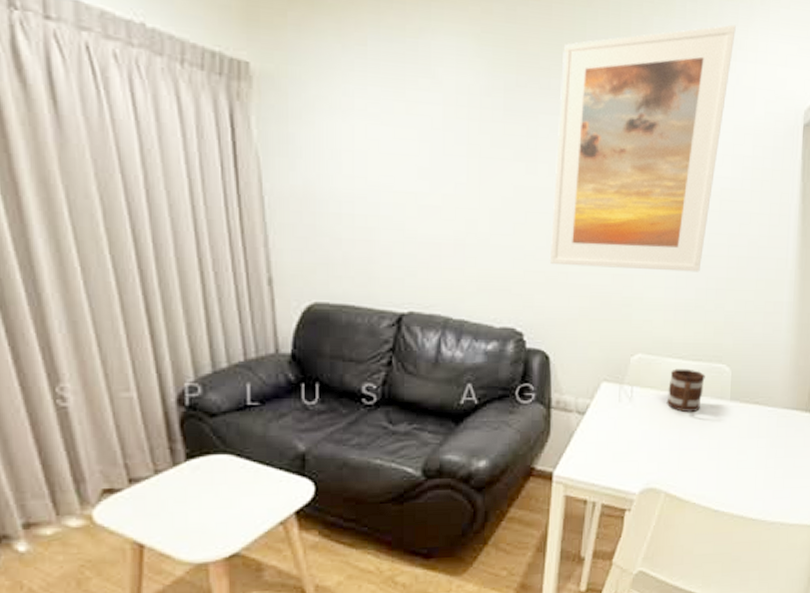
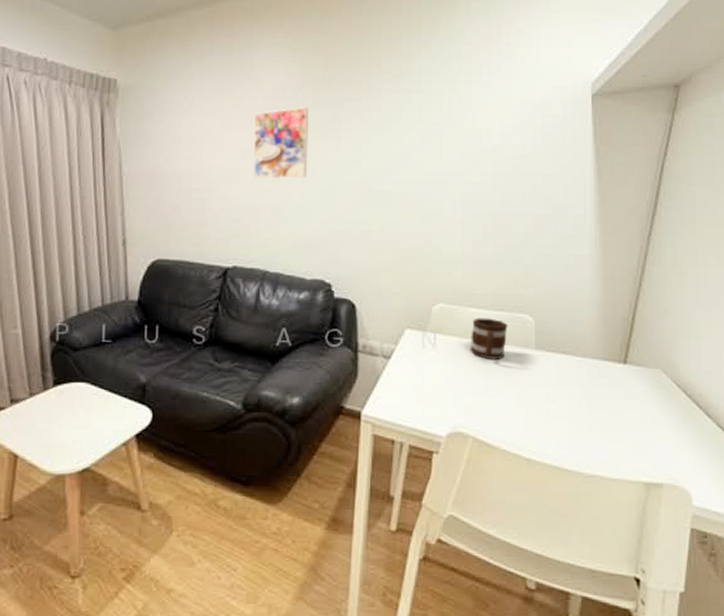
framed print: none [432,117,500,207] -> present [253,107,309,179]
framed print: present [550,24,736,272] -> none [355,16,518,229]

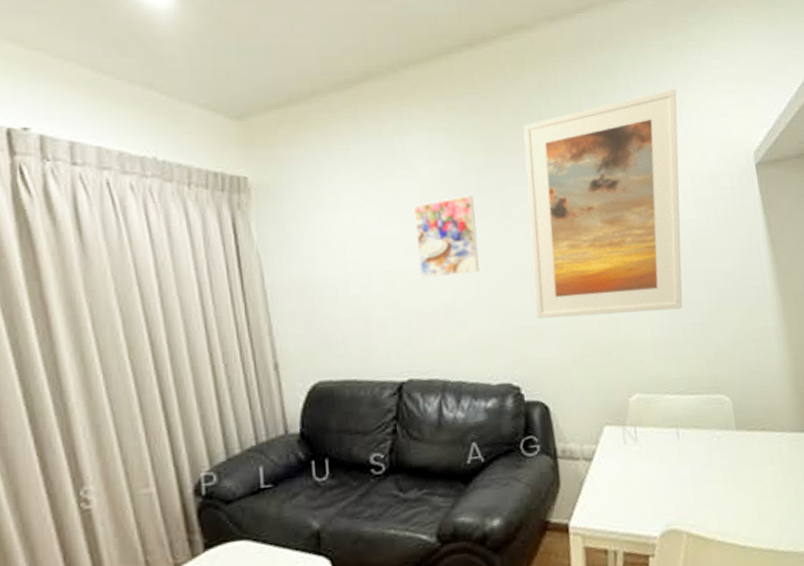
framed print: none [355,16,518,229] -> present [523,89,683,319]
mug: present [470,318,508,359] -> none [670,403,708,447]

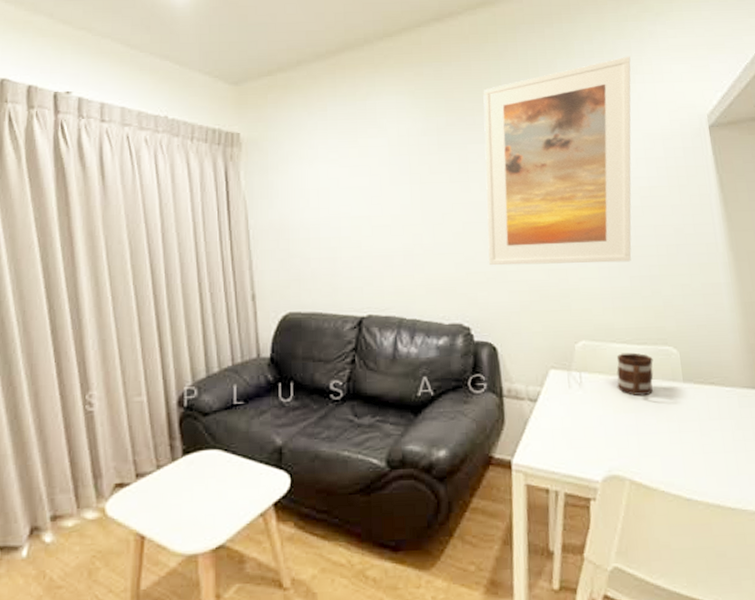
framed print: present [413,195,479,279] -> none [380,151,437,225]
mug: none [670,403,708,447] -> present [616,352,654,396]

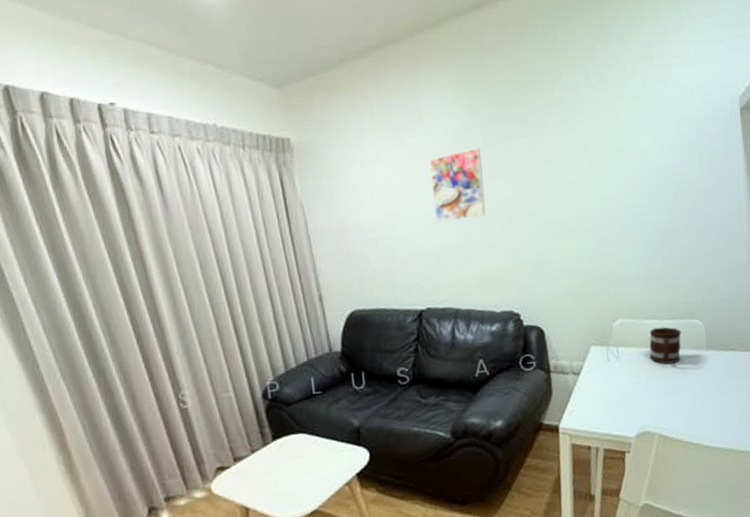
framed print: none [380,151,437,225] -> present [428,148,486,223]
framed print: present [483,56,632,266] -> none [524,38,668,255]

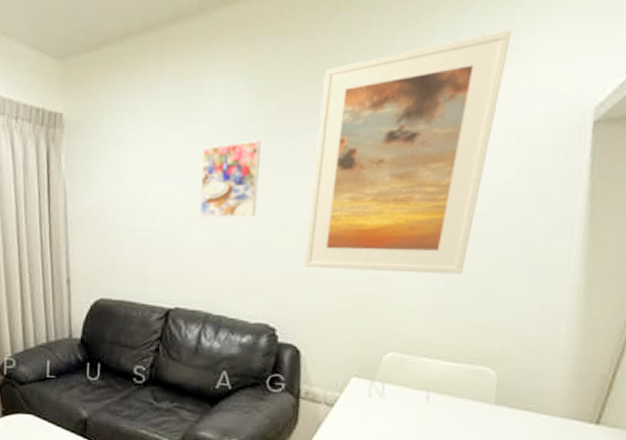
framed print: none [524,38,668,255] -> present [304,29,512,275]
mug: present [649,327,681,364] -> none [420,368,466,413]

